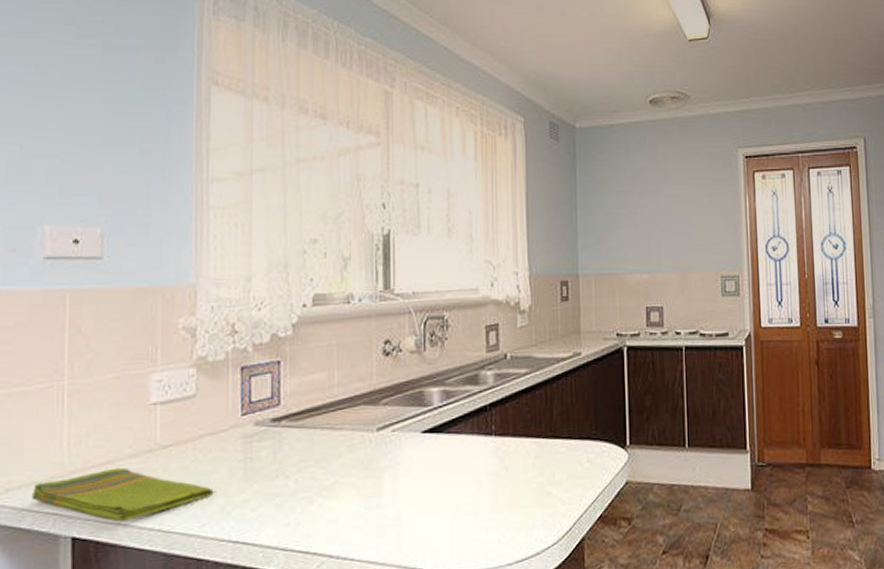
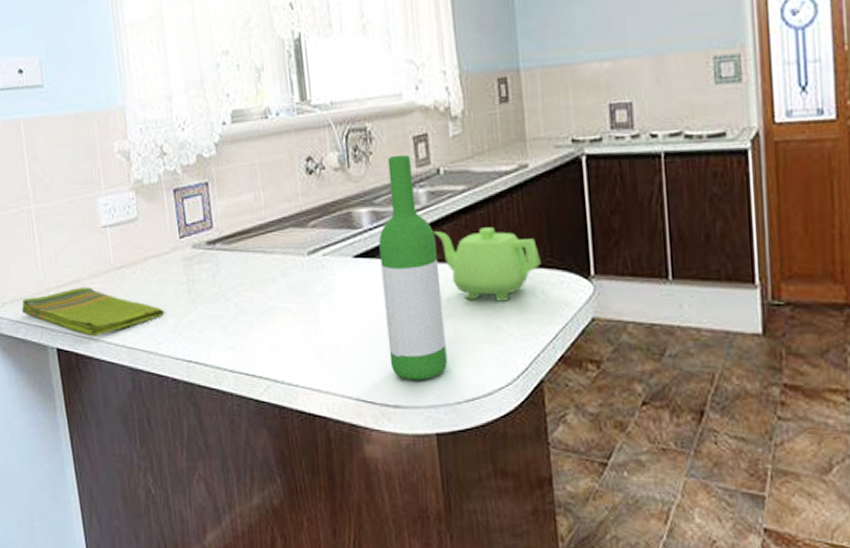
wine bottle: none [447,341,502,547] -> present [378,154,448,381]
teapot: none [497,405,588,470] -> present [433,227,542,302]

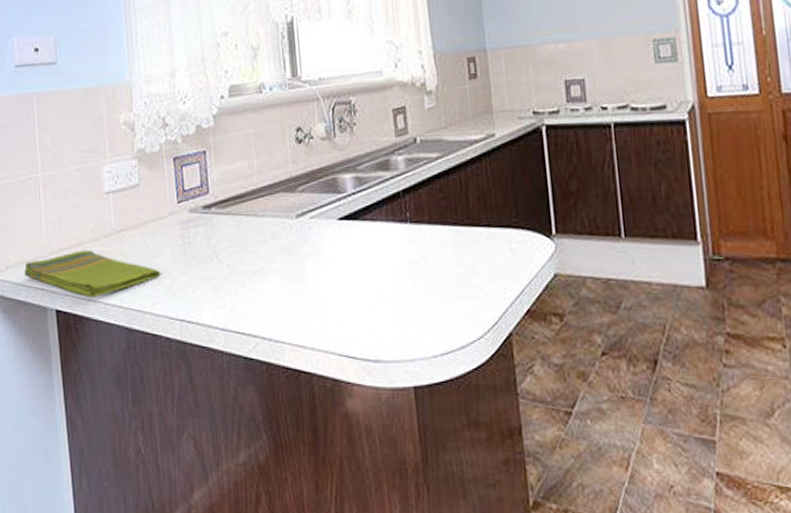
wine bottle: present [378,154,448,381] -> none [361,125,424,336]
teapot: present [433,227,542,302] -> none [410,191,509,260]

